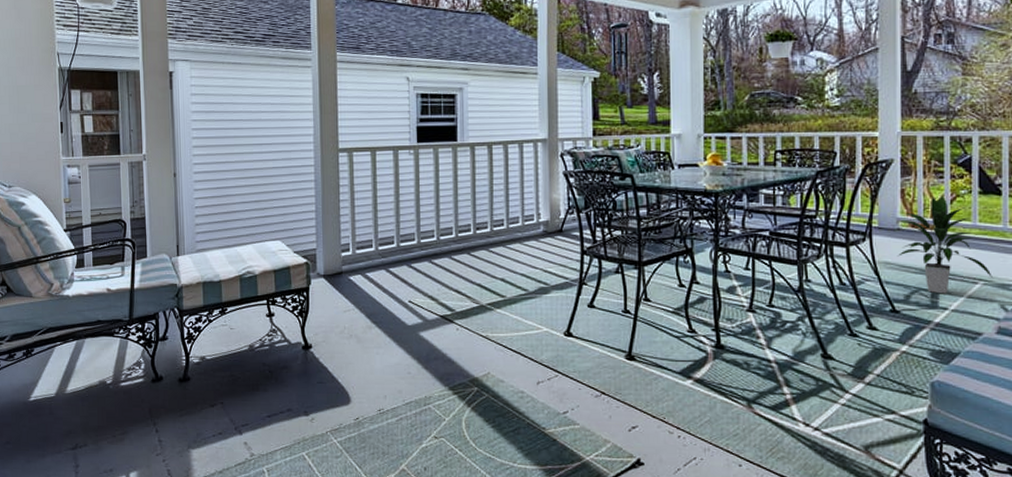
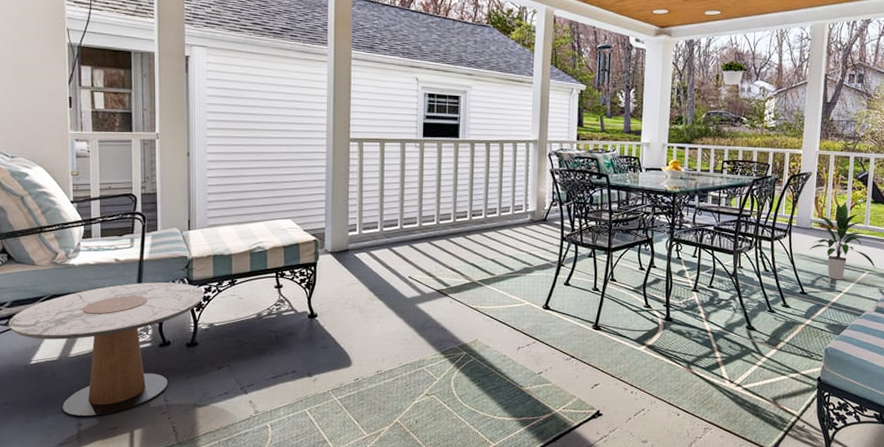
side table: none [9,312,196,458] -> present [9,282,205,417]

